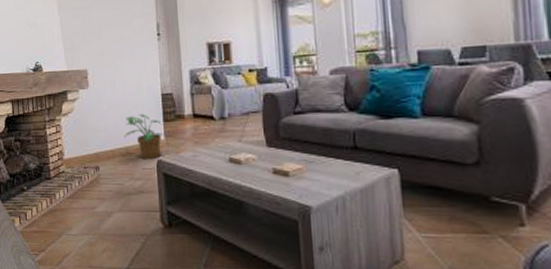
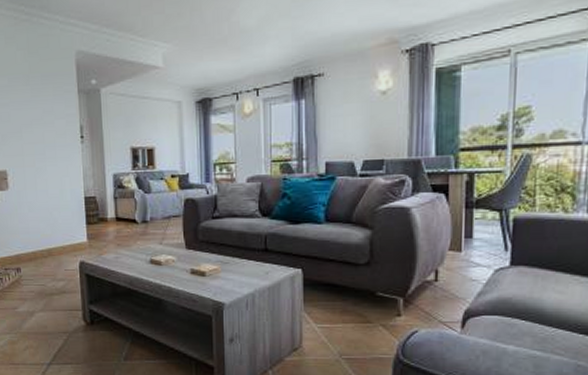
potted plant: present [124,113,164,160] -> none [46,216,87,261]

